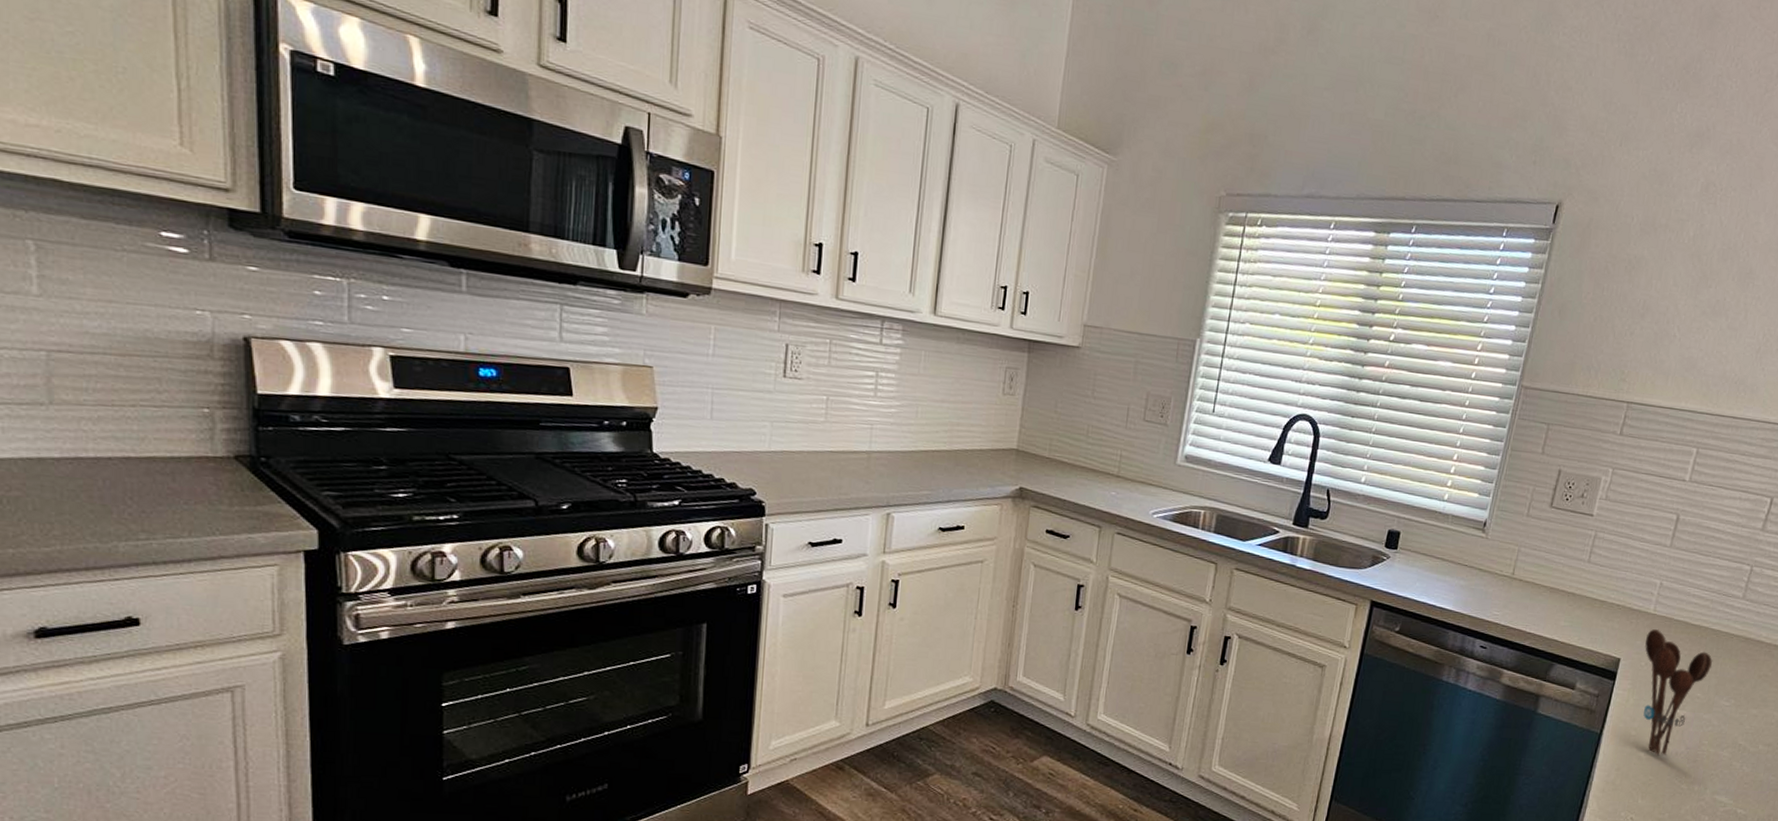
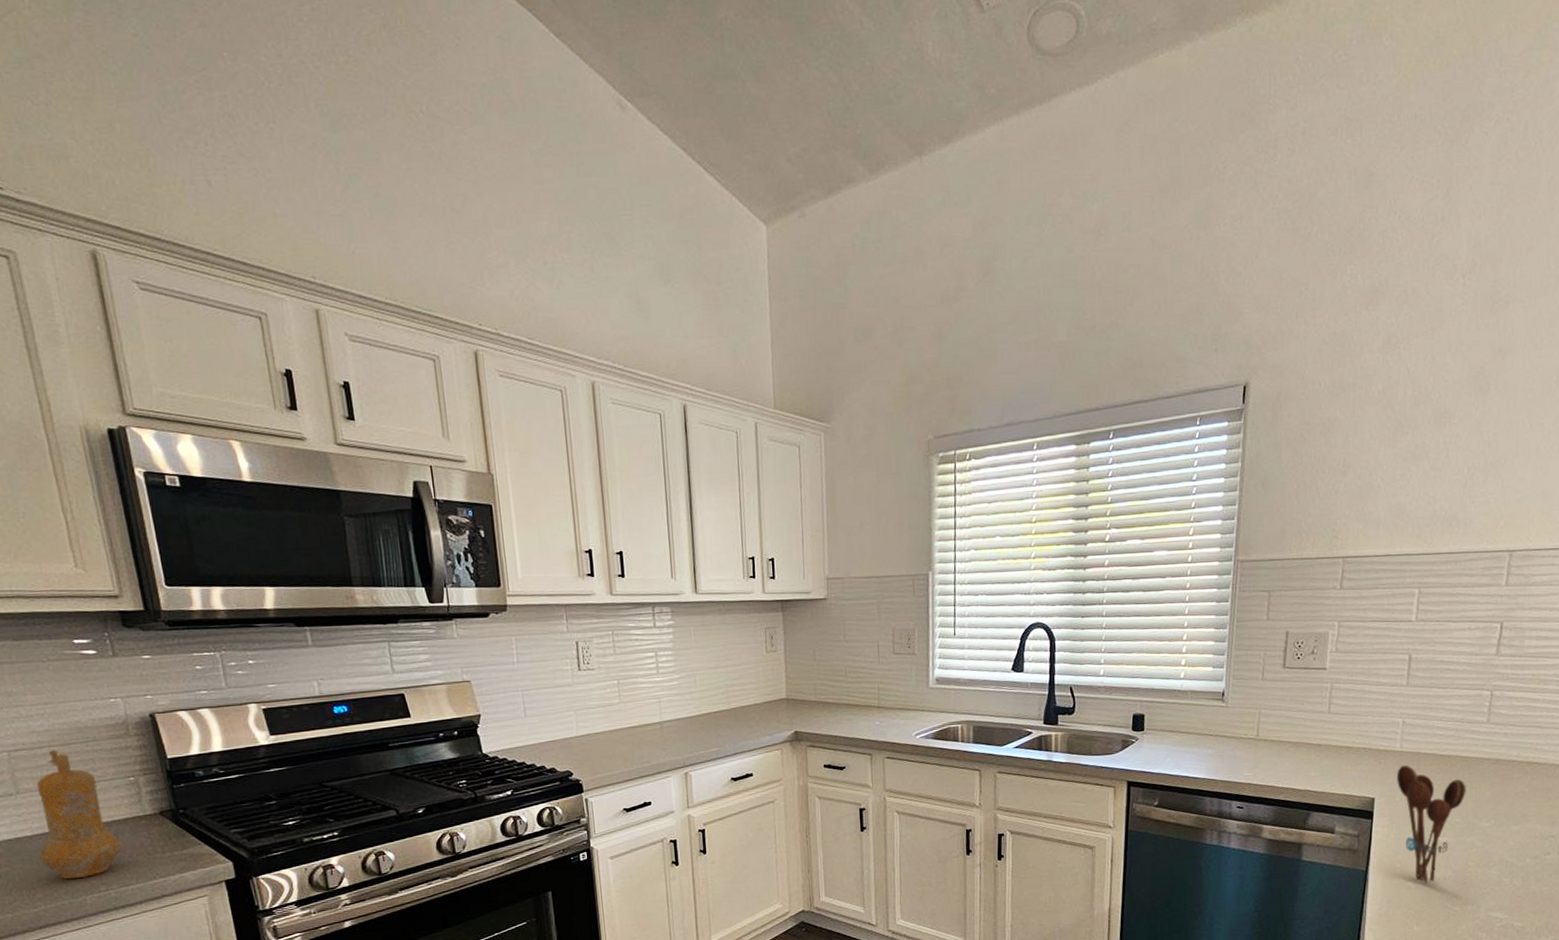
pepper mill: none [65,358,177,520] -> present [36,750,122,880]

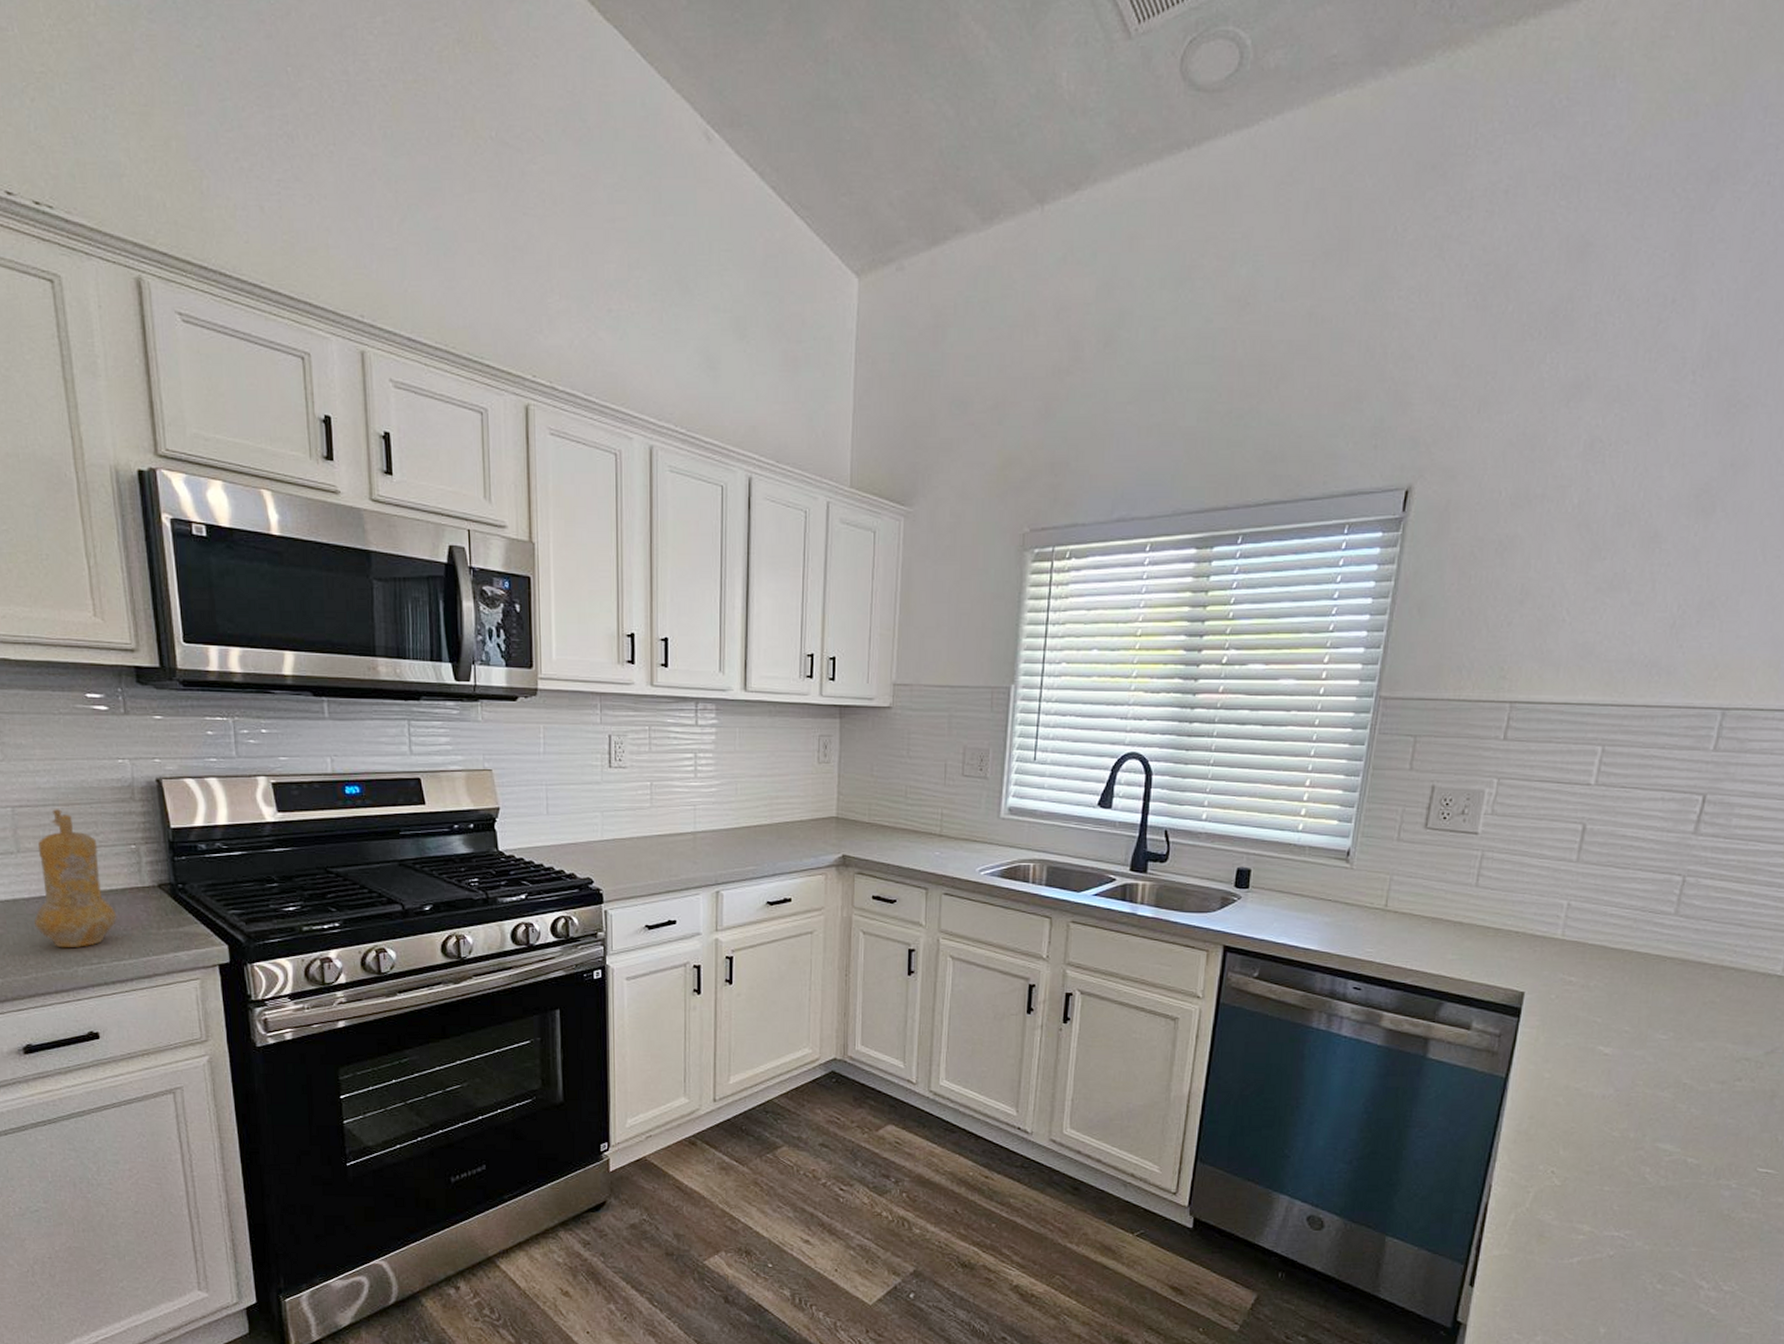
utensil holder: present [1397,764,1467,883] -> none [1554,956,1642,1100]

